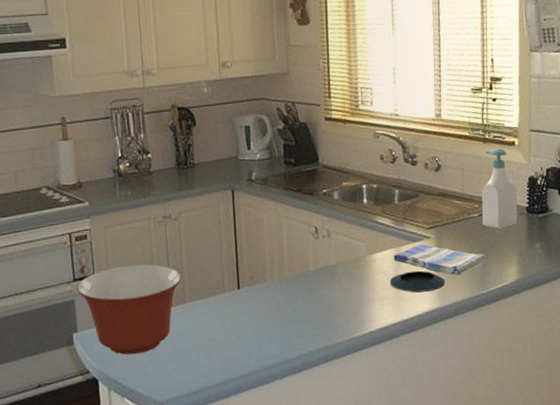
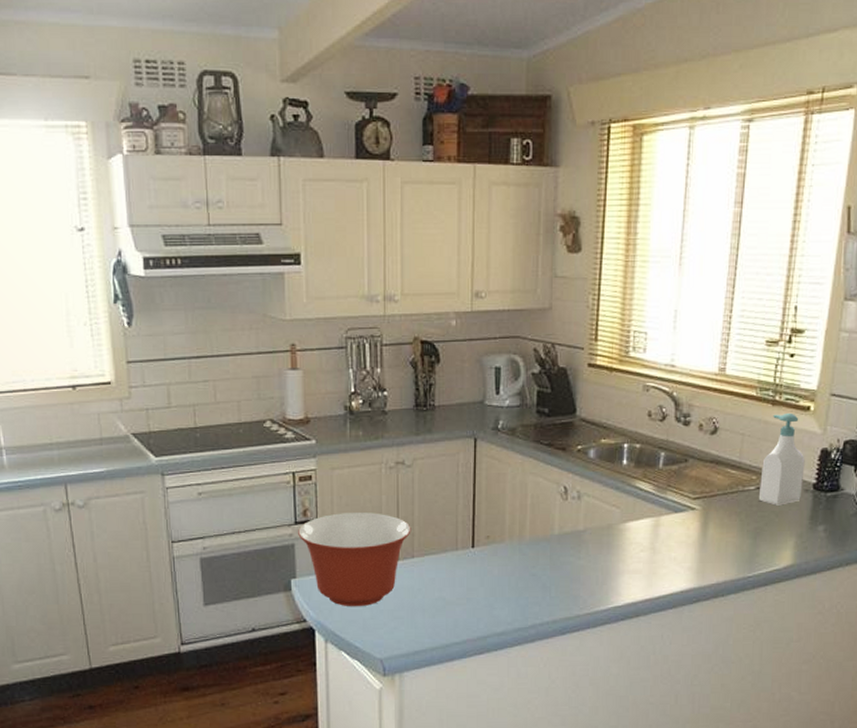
saucer: present [389,270,445,293] -> none [643,544,707,569]
dish towel: present [393,244,487,275] -> none [650,516,759,554]

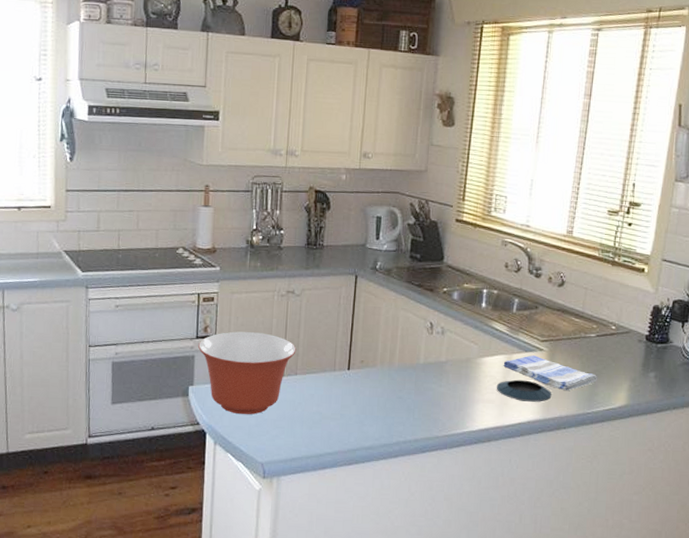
saucer: none [643,544,707,569] -> present [496,379,552,402]
dish towel: none [650,516,759,554] -> present [503,355,598,391]
soap bottle: present [758,412,805,506] -> none [598,272,639,352]

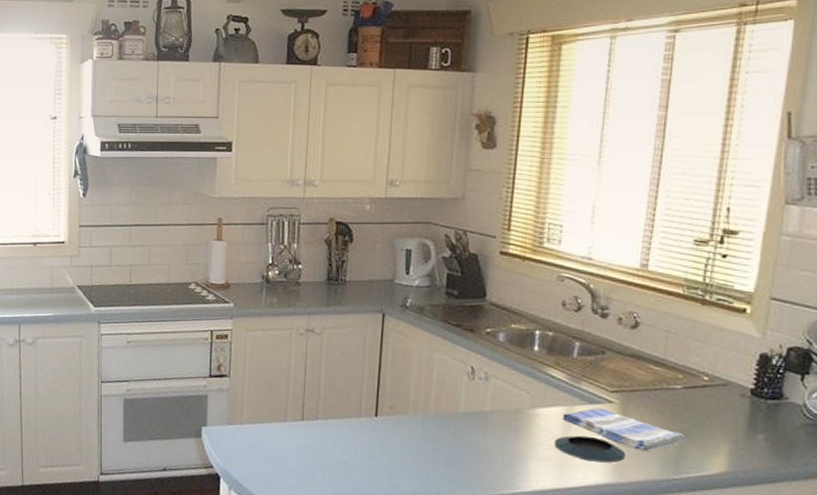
mixing bowl: present [198,331,296,414] -> none [212,371,317,460]

